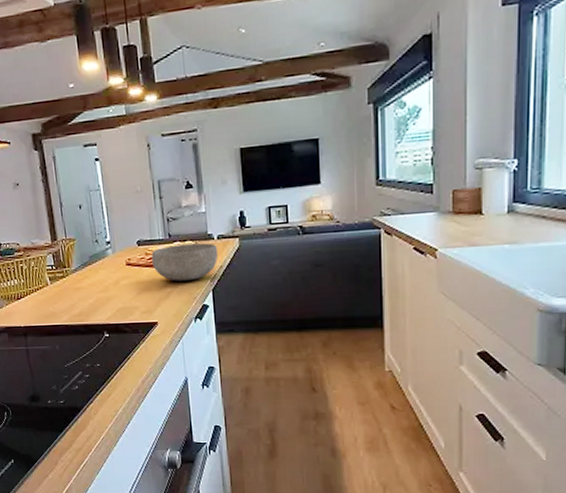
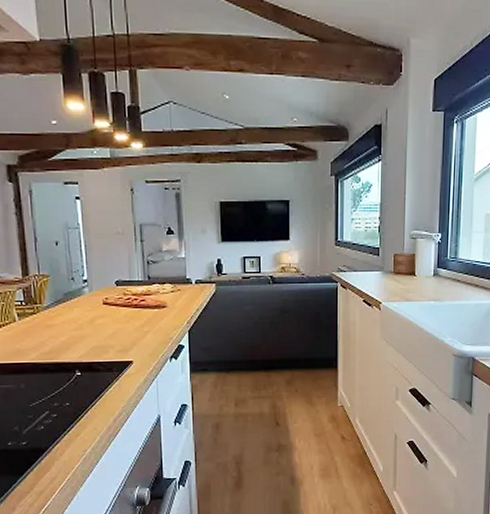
bowl: present [151,243,219,281] -> none [130,287,196,322]

